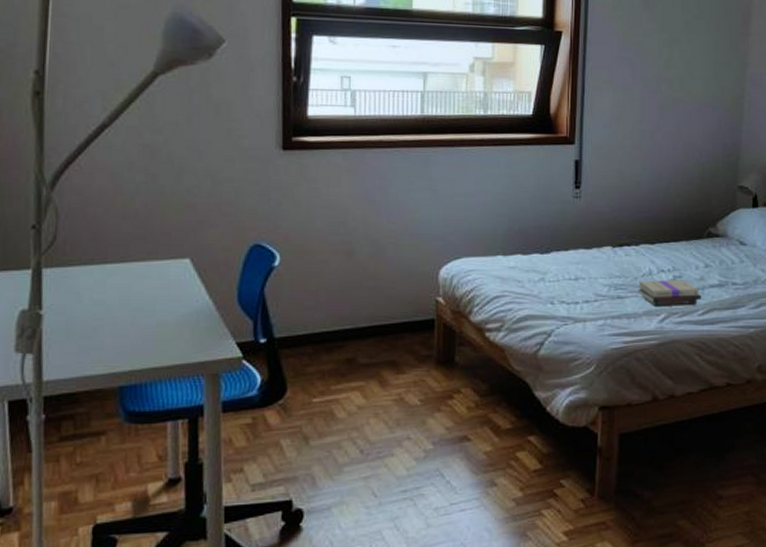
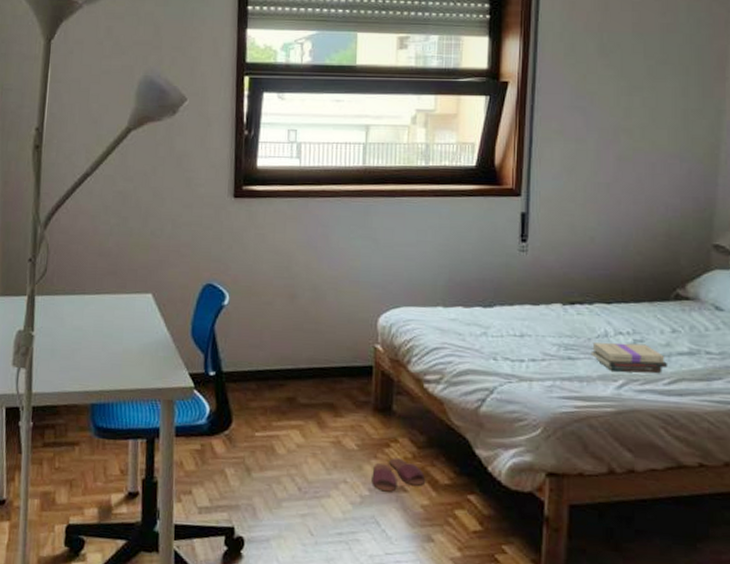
slippers: none [435,408,488,443] -> present [372,458,426,492]

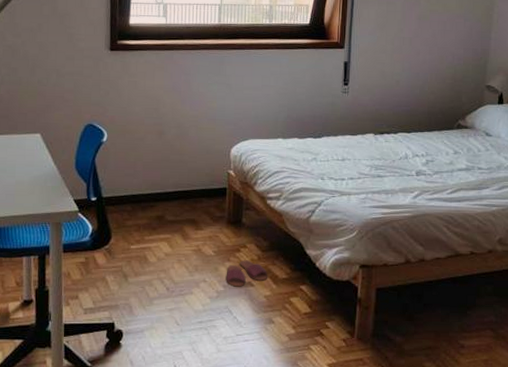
books: present [591,342,668,374] -> none [394,163,451,186]

